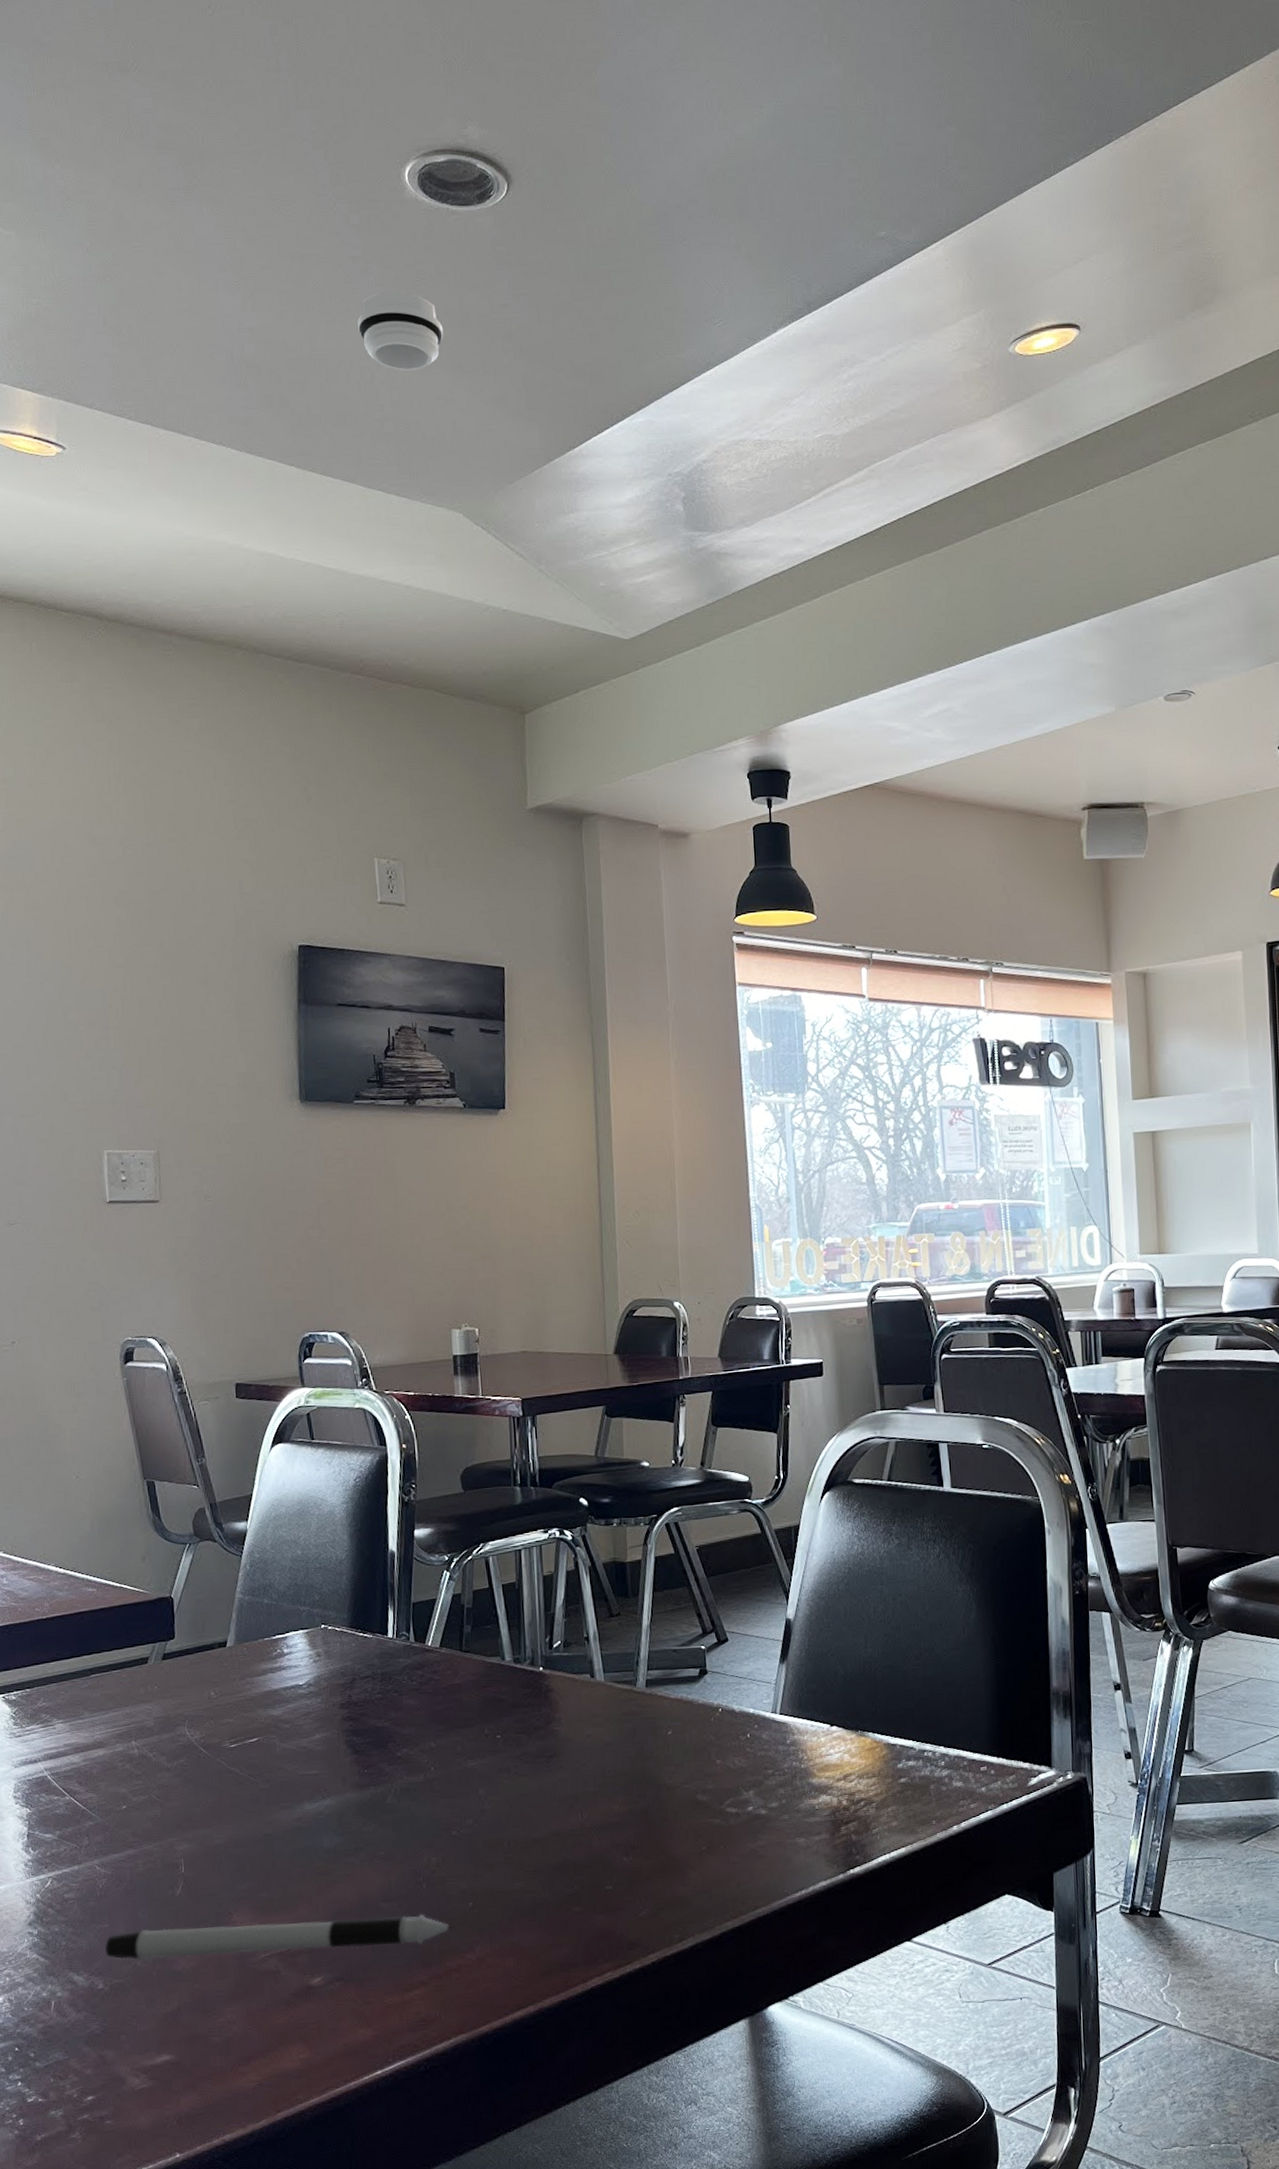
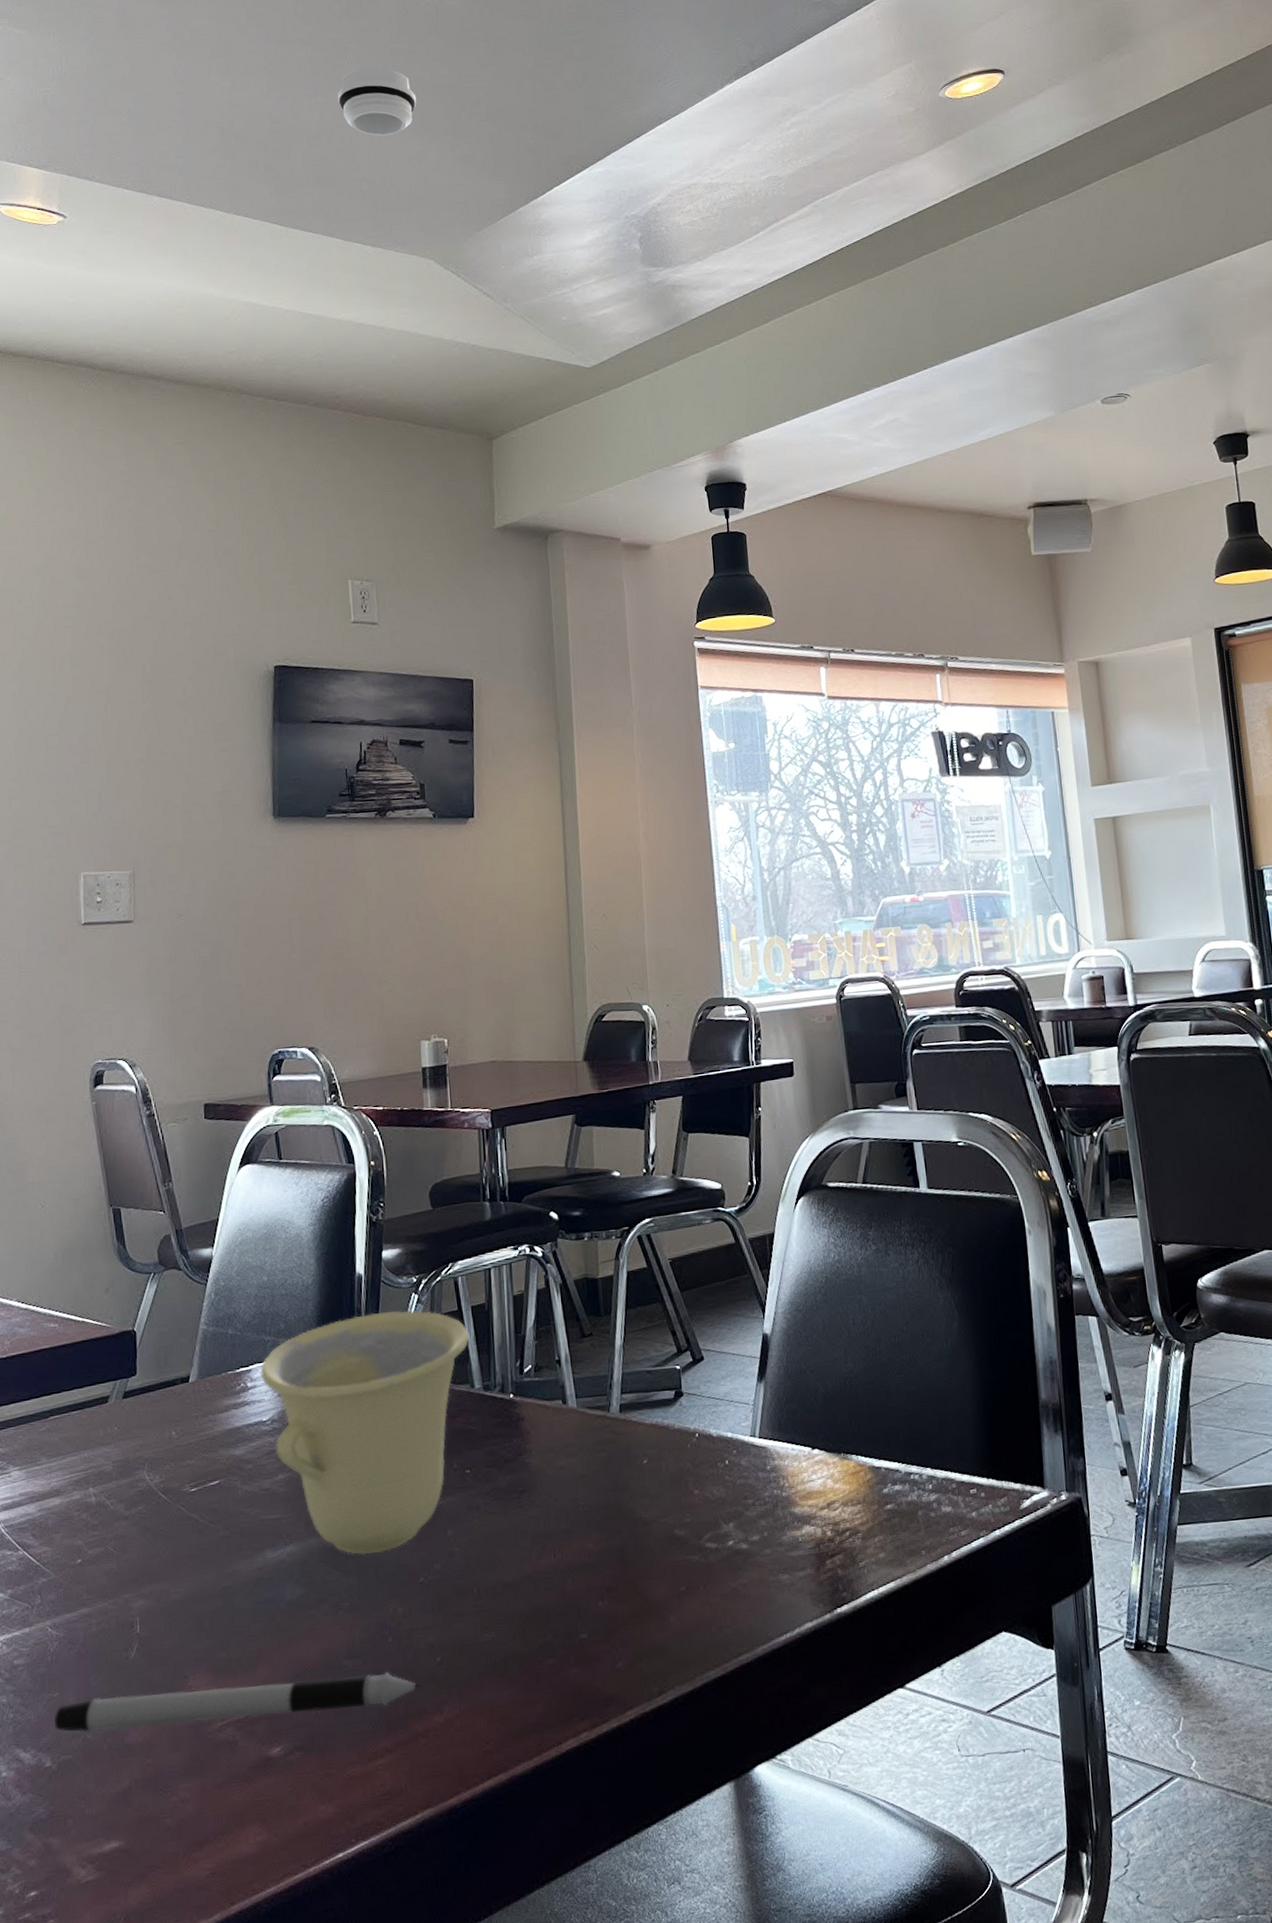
cup: none [296,1587,500,1810] -> present [260,1310,470,1555]

